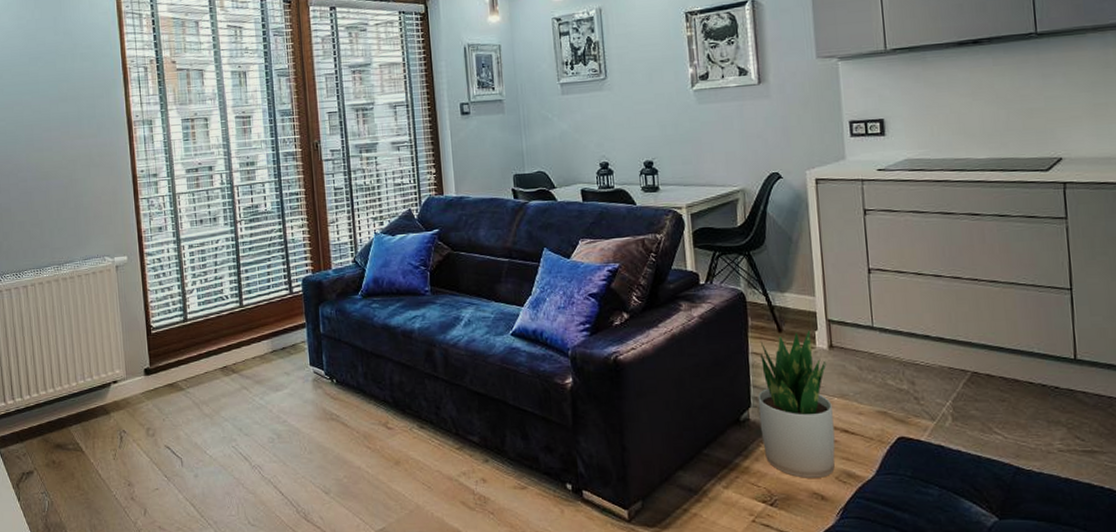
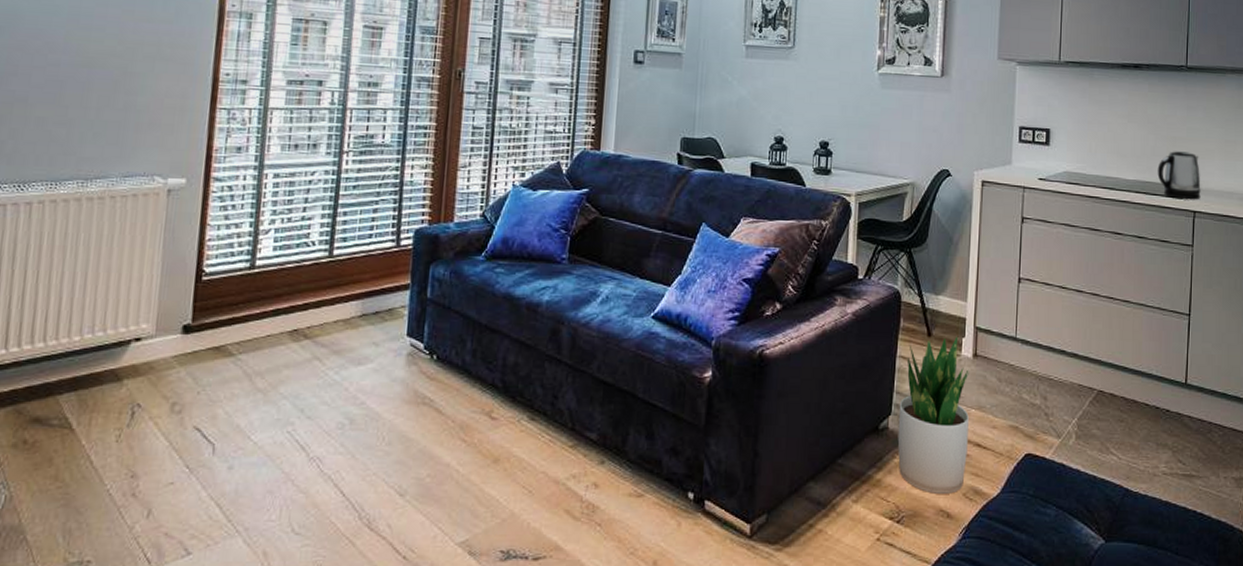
kettle: none [1013,121,1071,172] -> present [1157,151,1201,200]

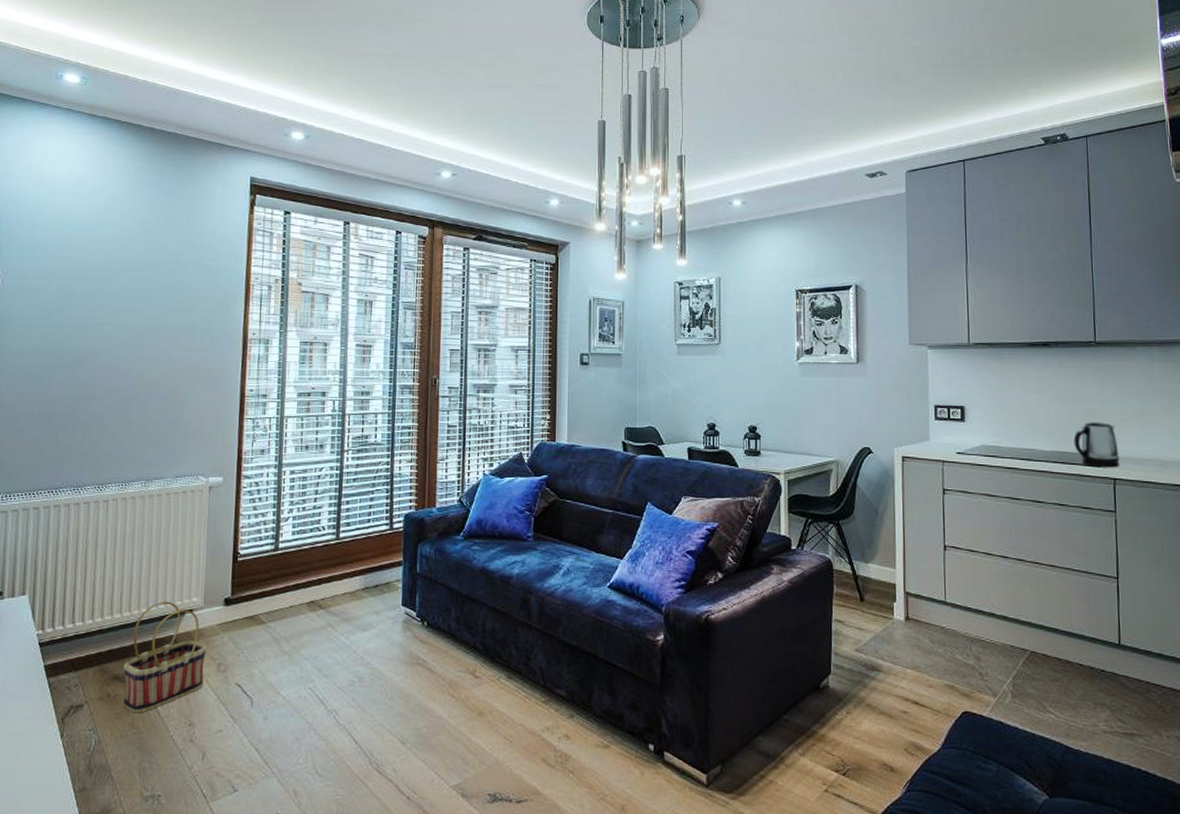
basket: none [44,327,158,463] -> present [123,601,207,713]
planter: present [897,336,969,494] -> none [837,601,906,749]

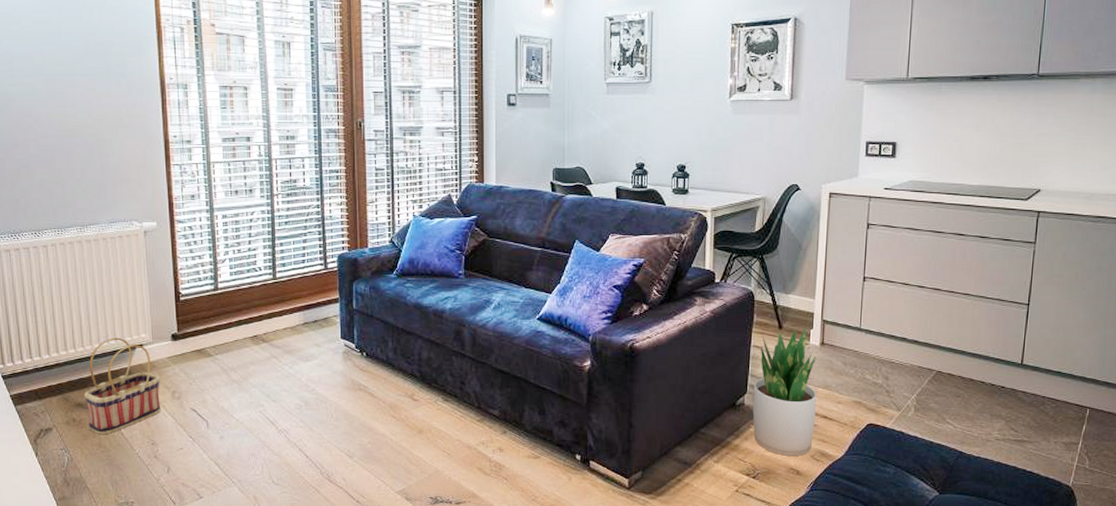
planter: none [837,601,906,749] -> present [752,328,817,456]
kettle: present [1073,422,1120,468] -> none [1002,156,1047,201]

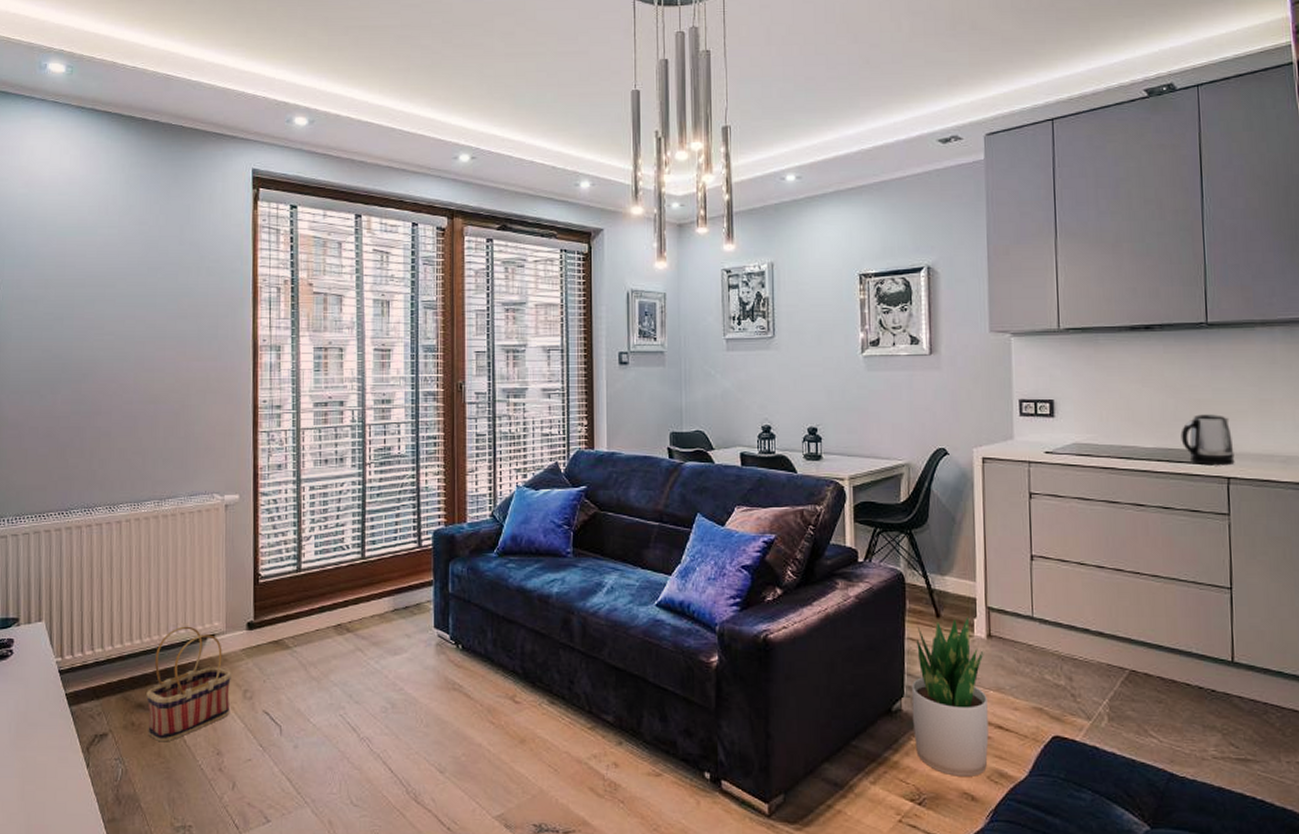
kettle: none [1002,156,1047,201] -> present [1180,414,1235,466]

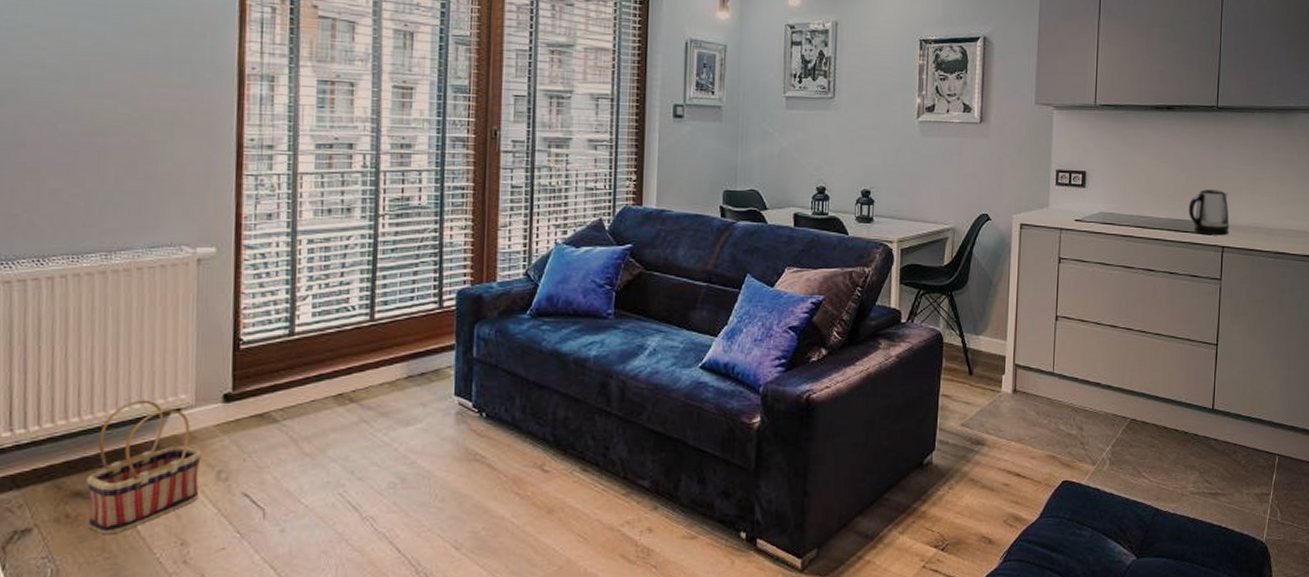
planter: present [911,616,989,776] -> none [941,373,1009,522]

